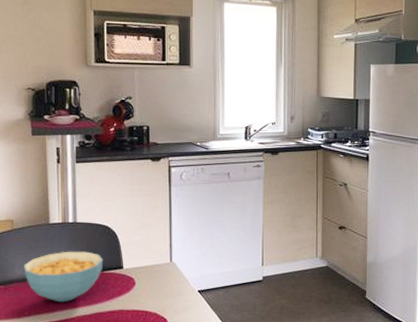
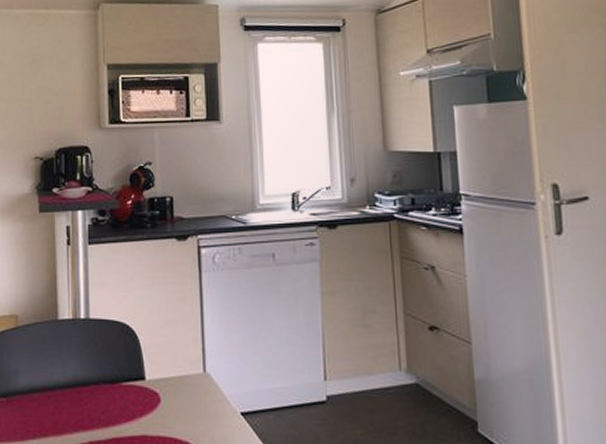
cereal bowl: present [24,251,104,303] -> none [28,355,121,423]

